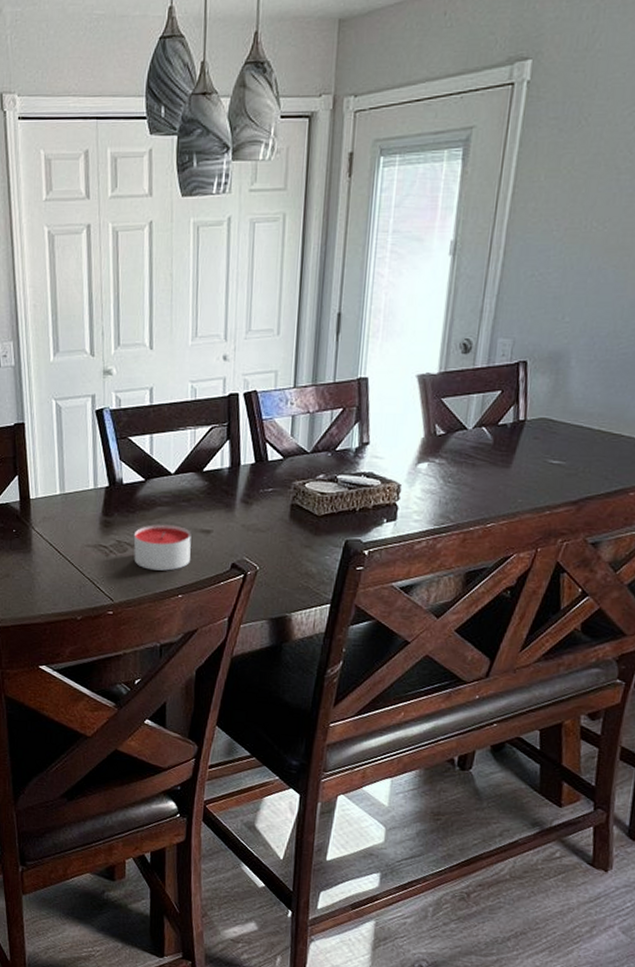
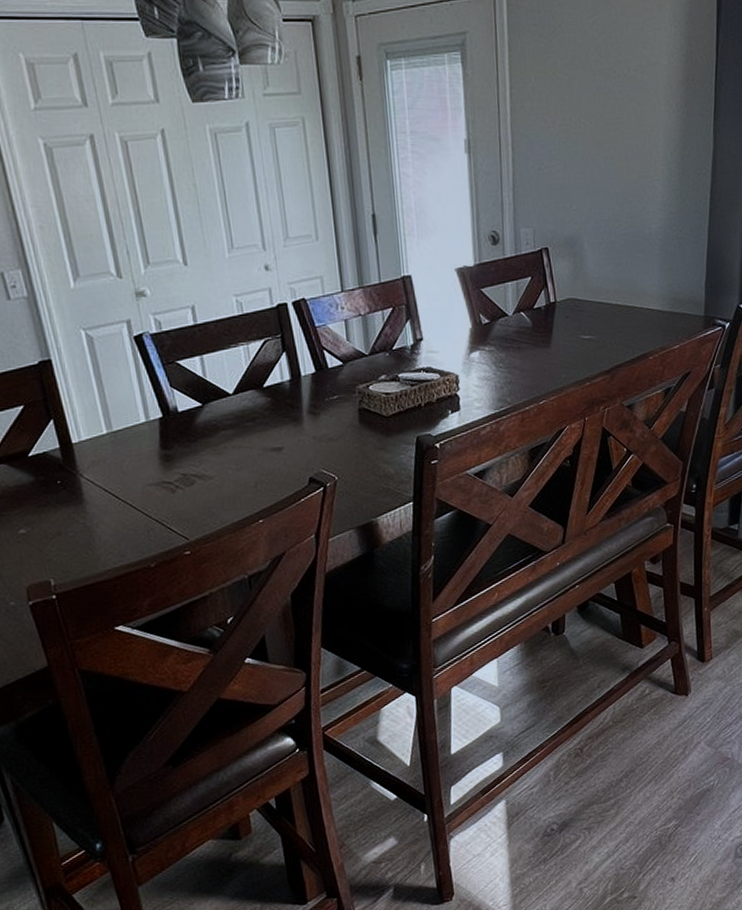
candle: present [133,524,191,571] -> none [199,447,265,500]

